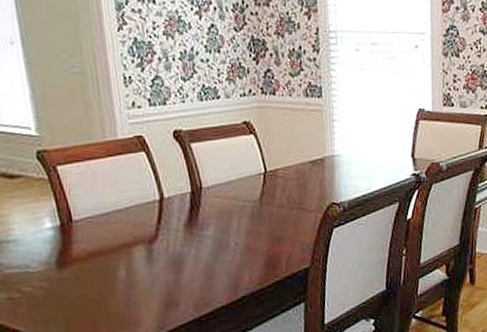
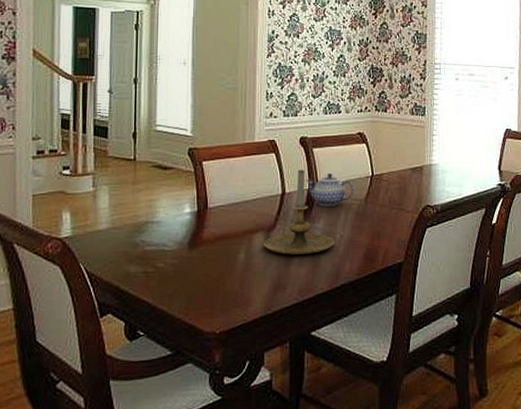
candle holder: none [145,169,230,268] -> present [263,170,335,255]
teapot: none [186,171,246,211] -> present [306,172,354,207]

